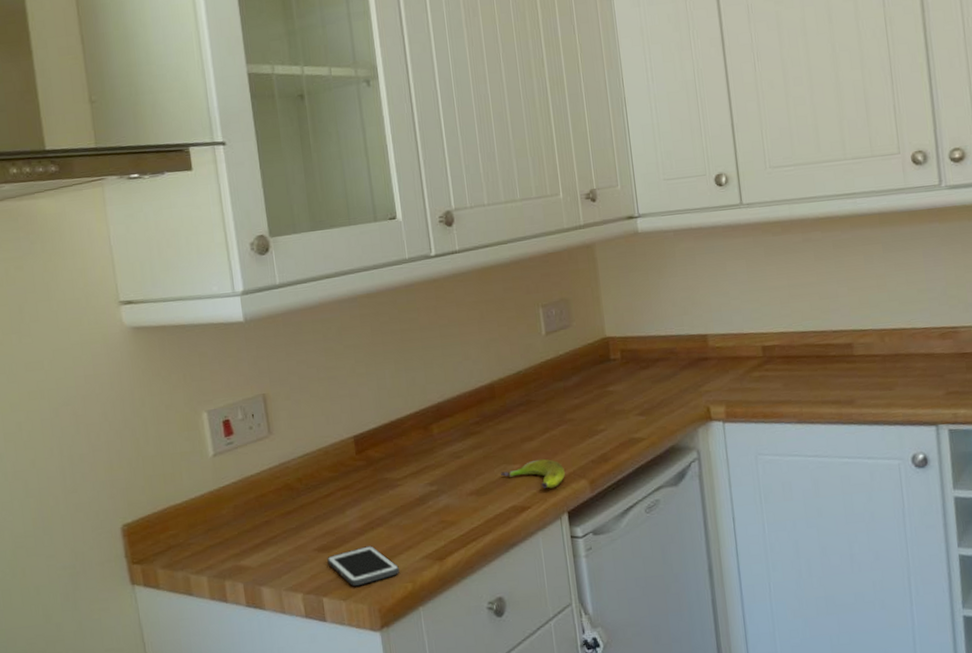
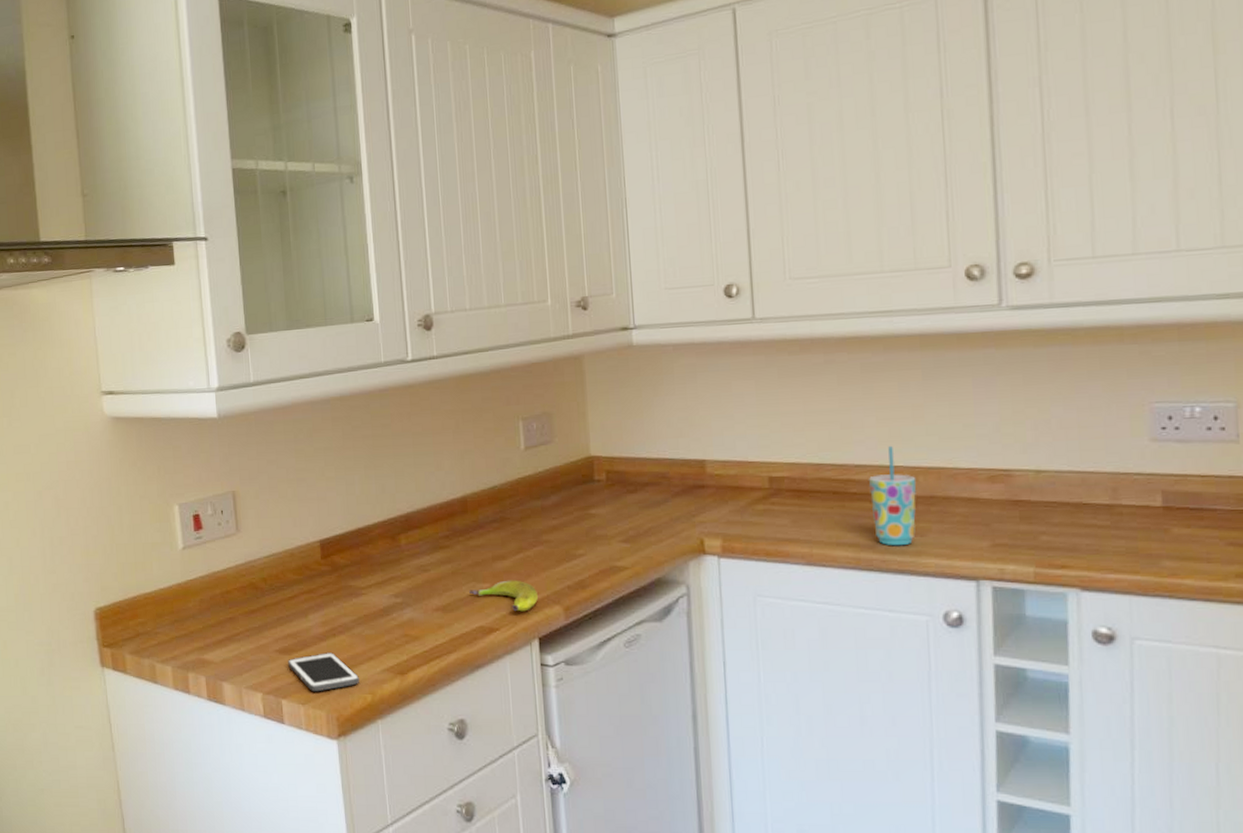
cup: none [845,311,885,401] -> present [869,445,917,546]

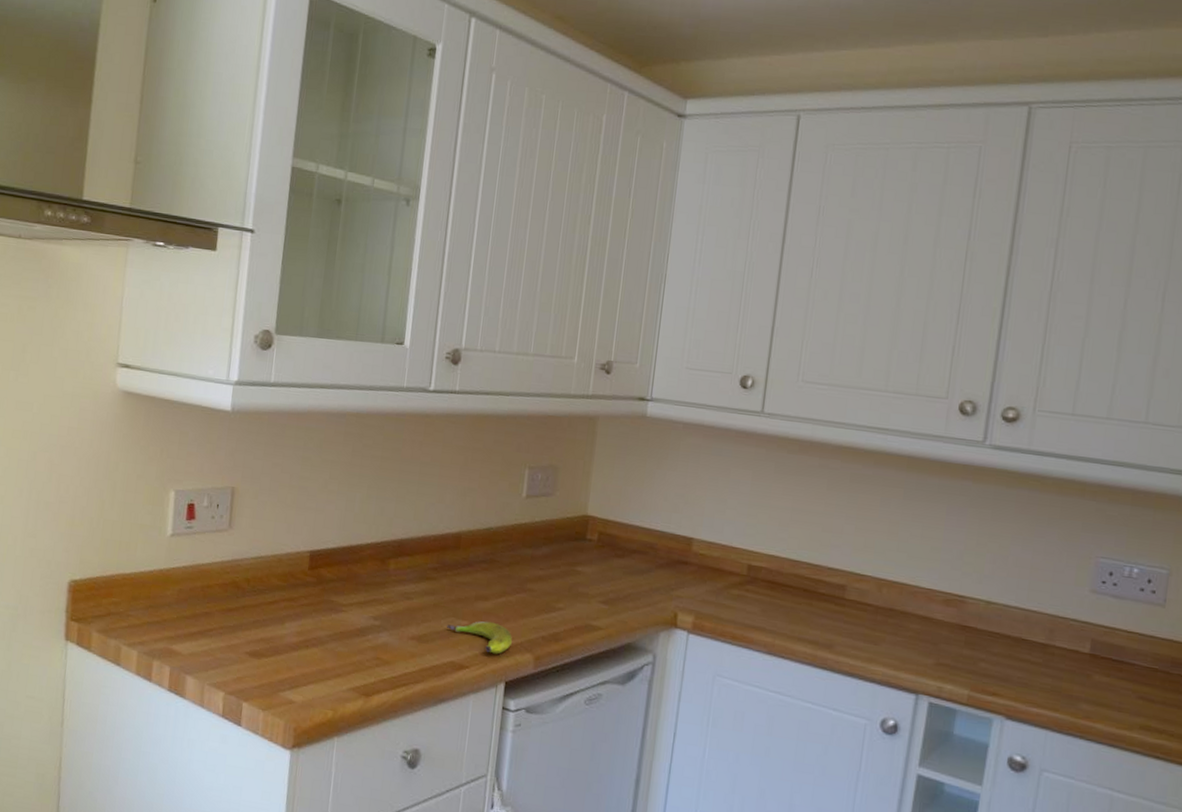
cell phone: present [288,653,359,692] -> none [255,662,324,700]
cup: present [869,445,917,546] -> none [834,554,881,651]

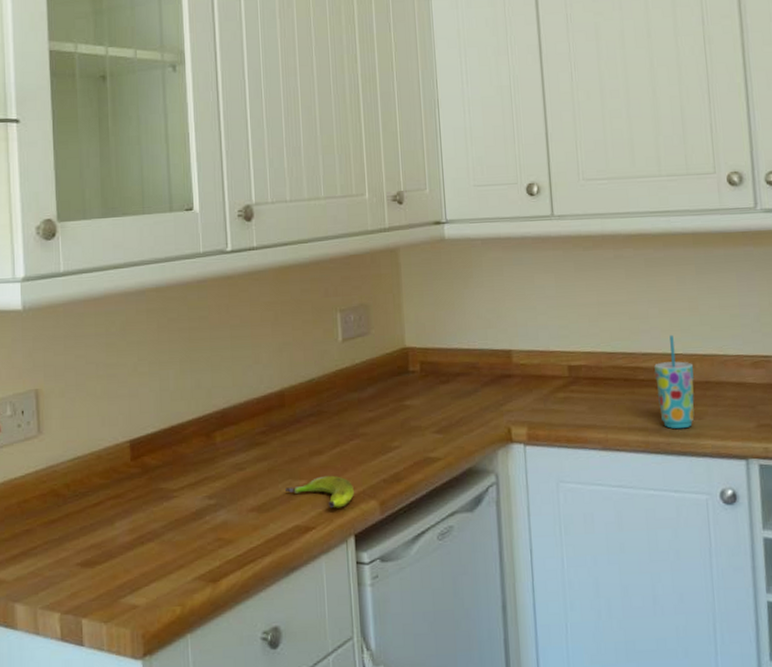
cup: none [834,554,881,651] -> present [654,334,695,429]

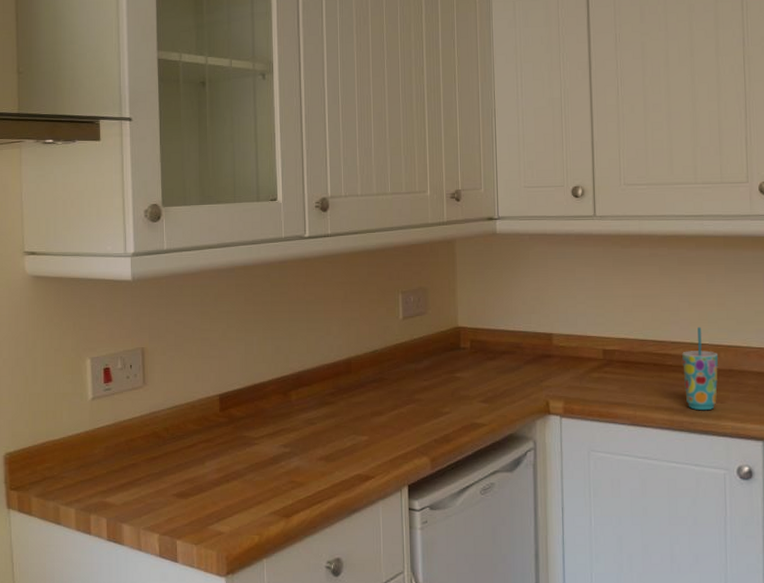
banana: present [285,475,354,508] -> none [350,433,409,462]

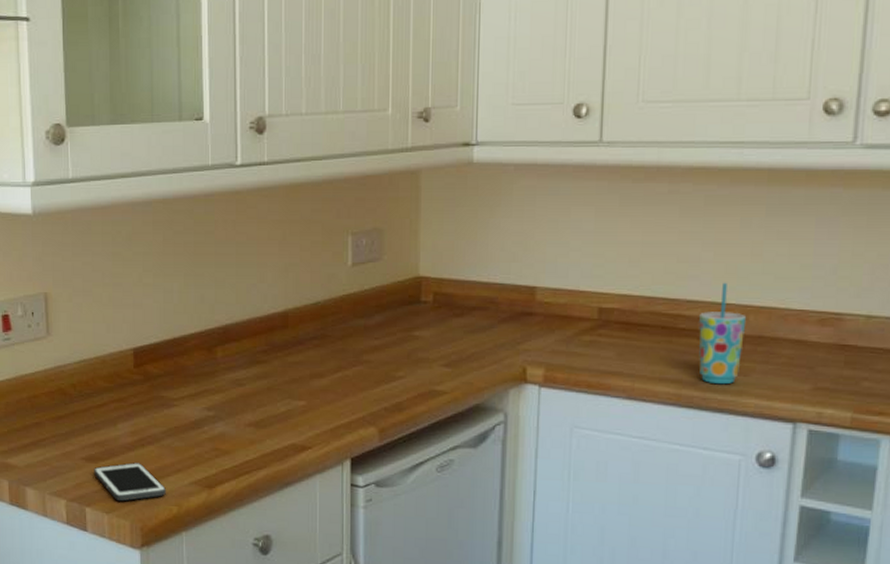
cell phone: none [184,497,248,533] -> present [94,462,166,502]

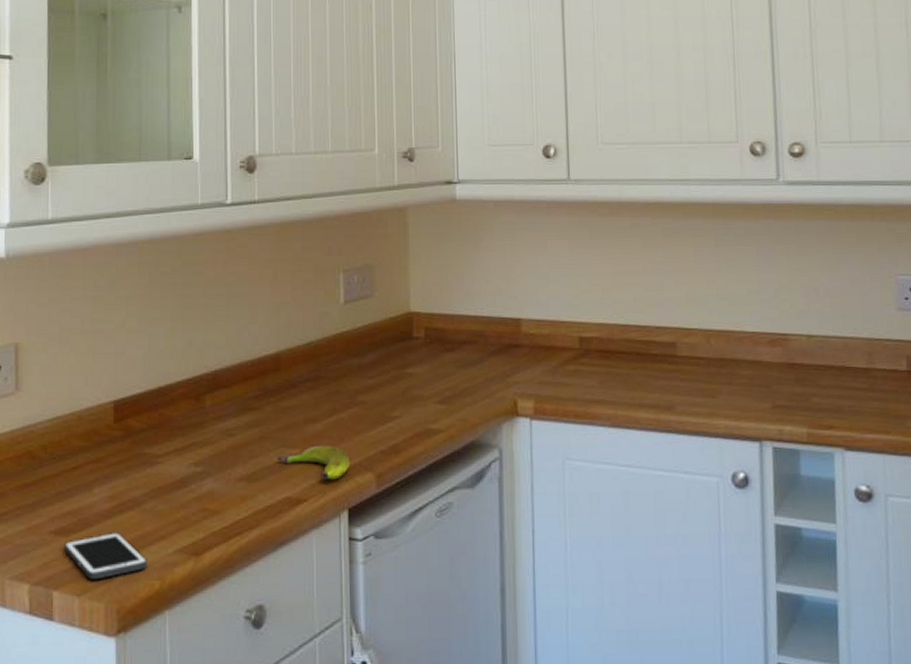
banana: none [284,398,353,431] -> present [277,444,349,480]
cup: present [698,282,747,385] -> none [668,308,709,408]

